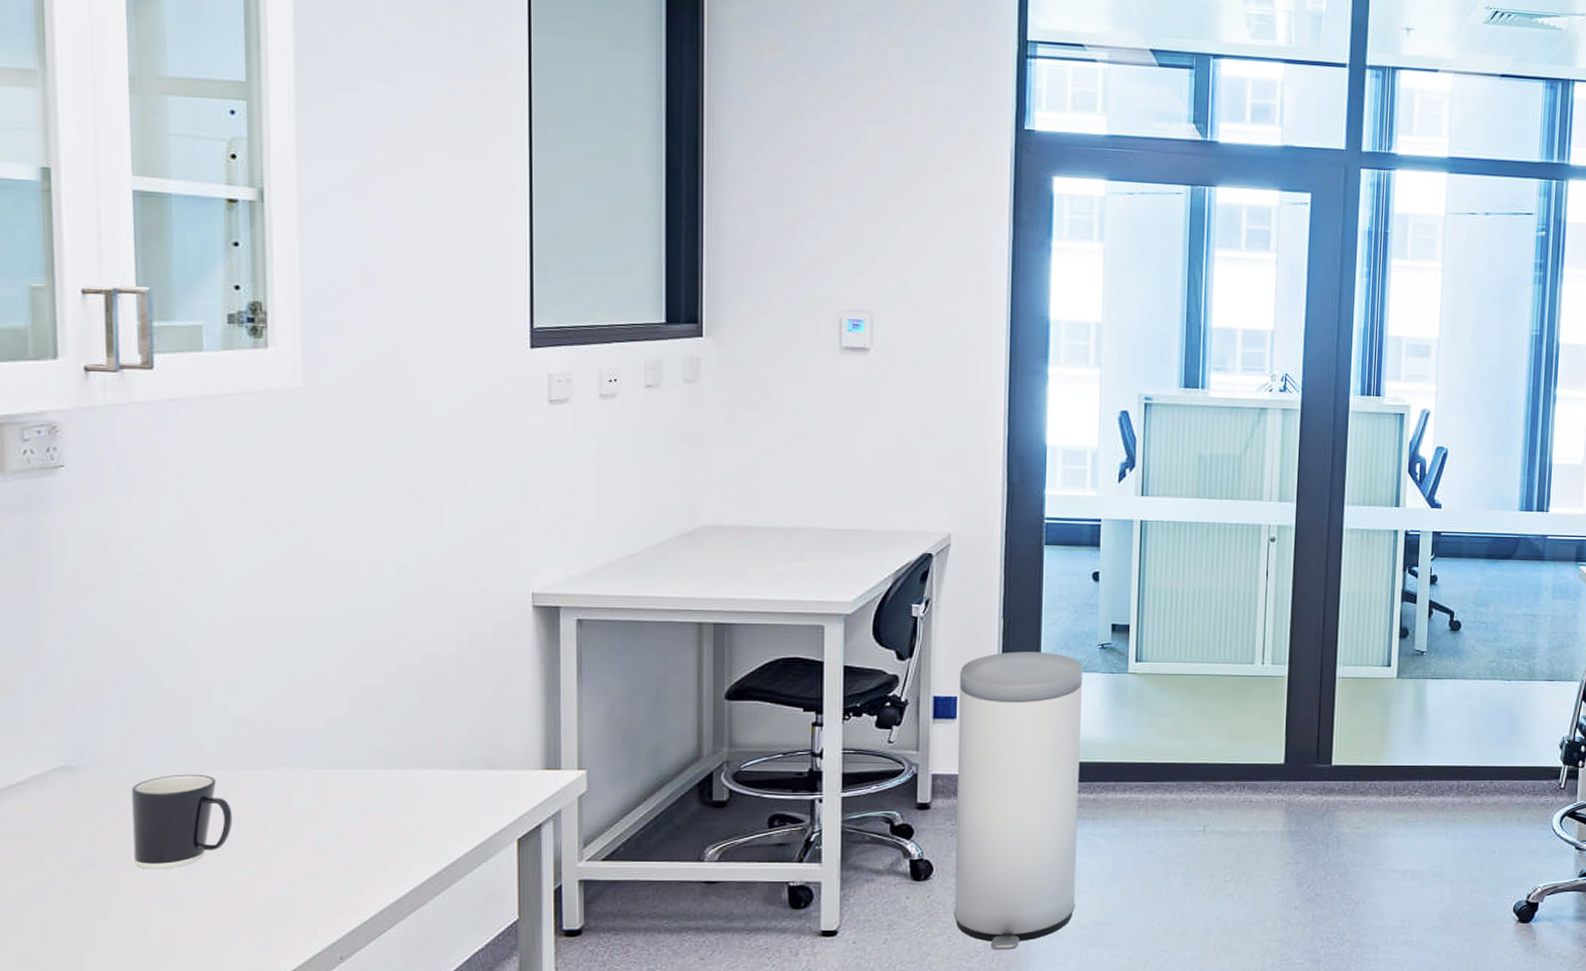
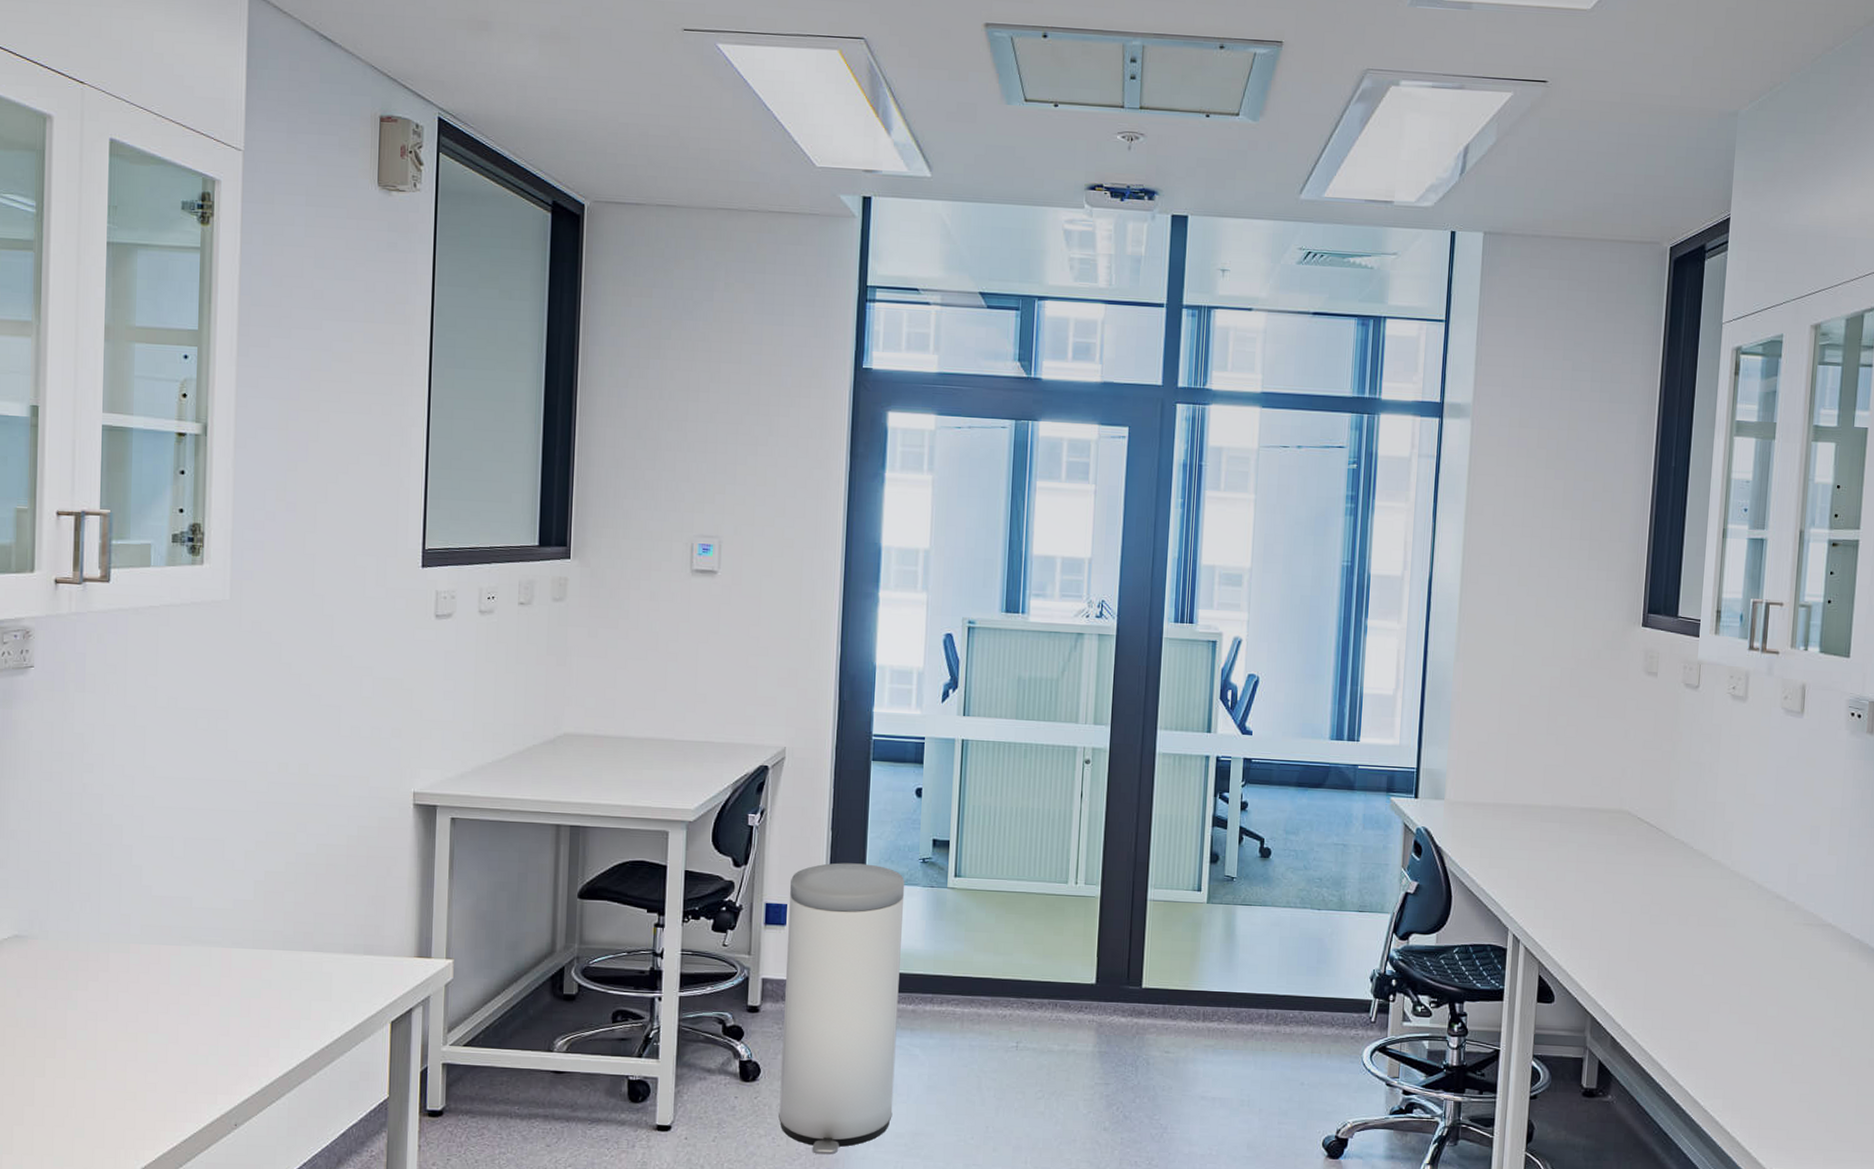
mug: present [132,774,233,869] -> none [69,947,152,1033]

